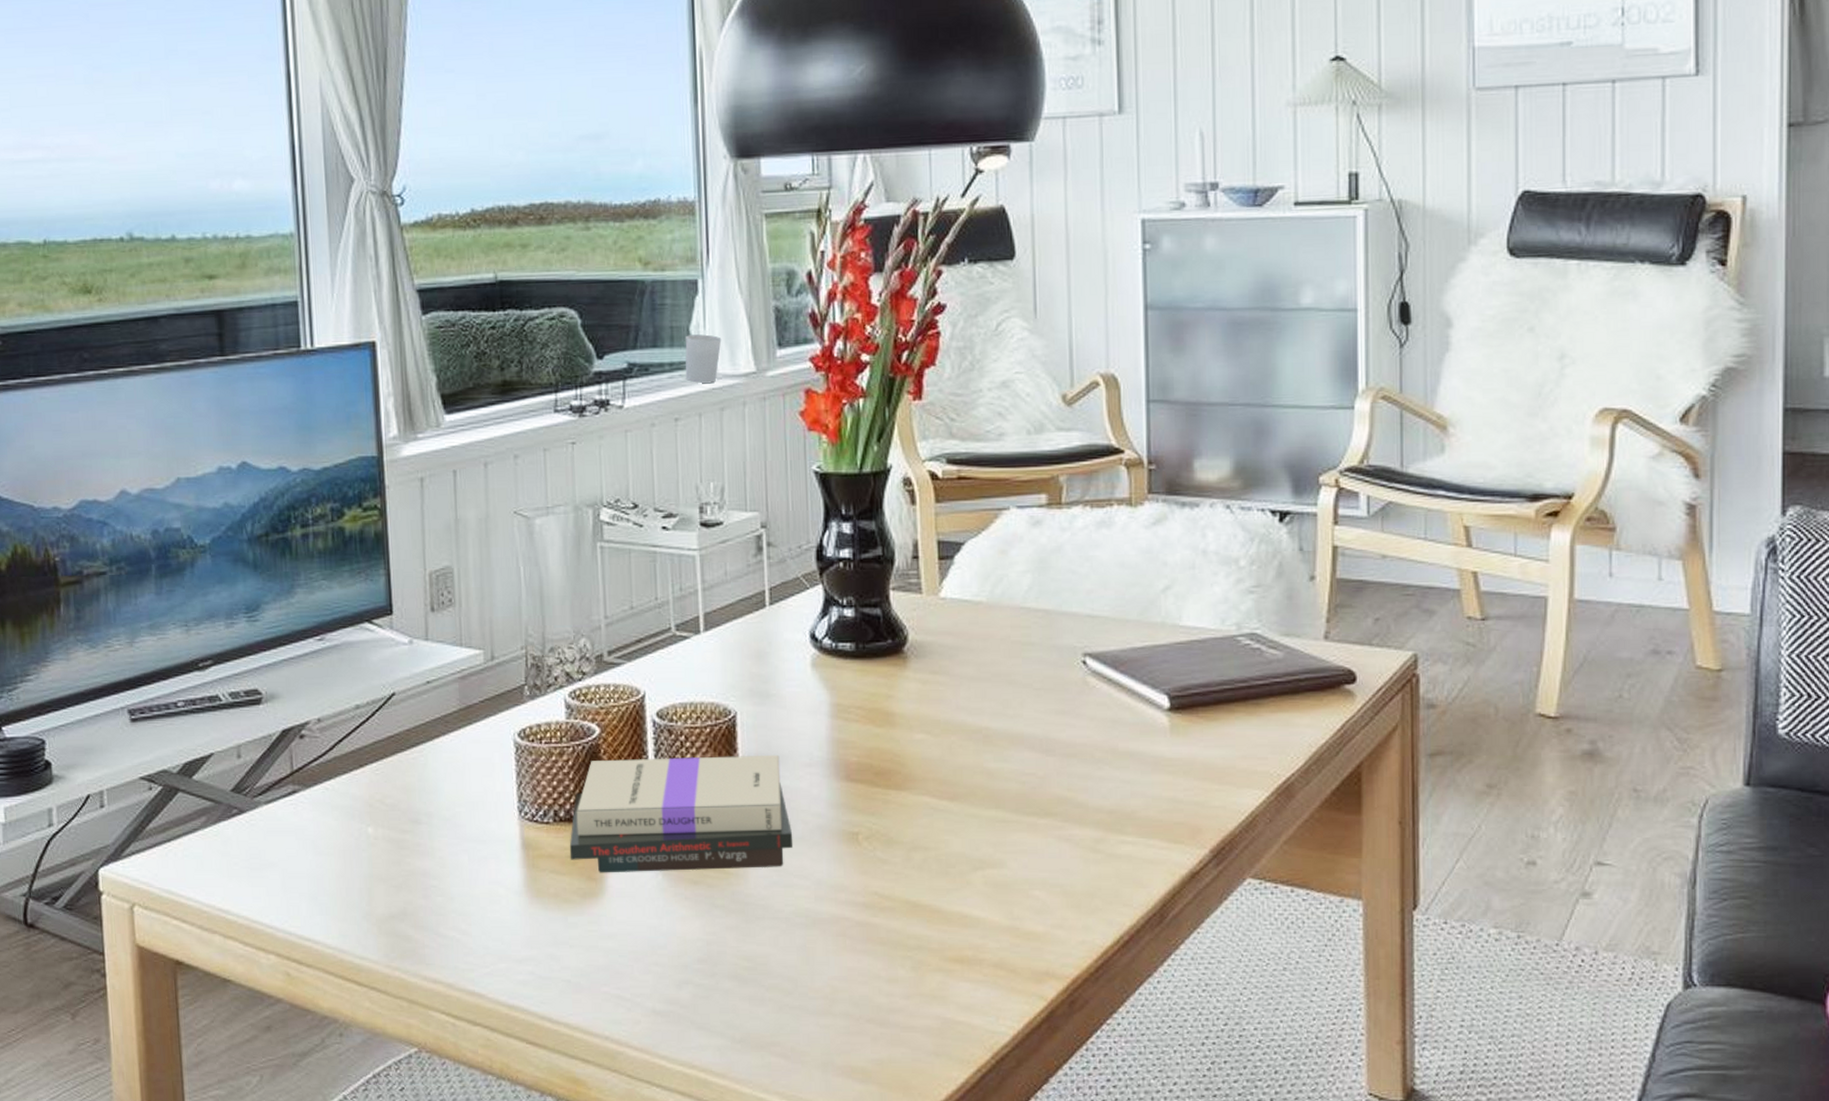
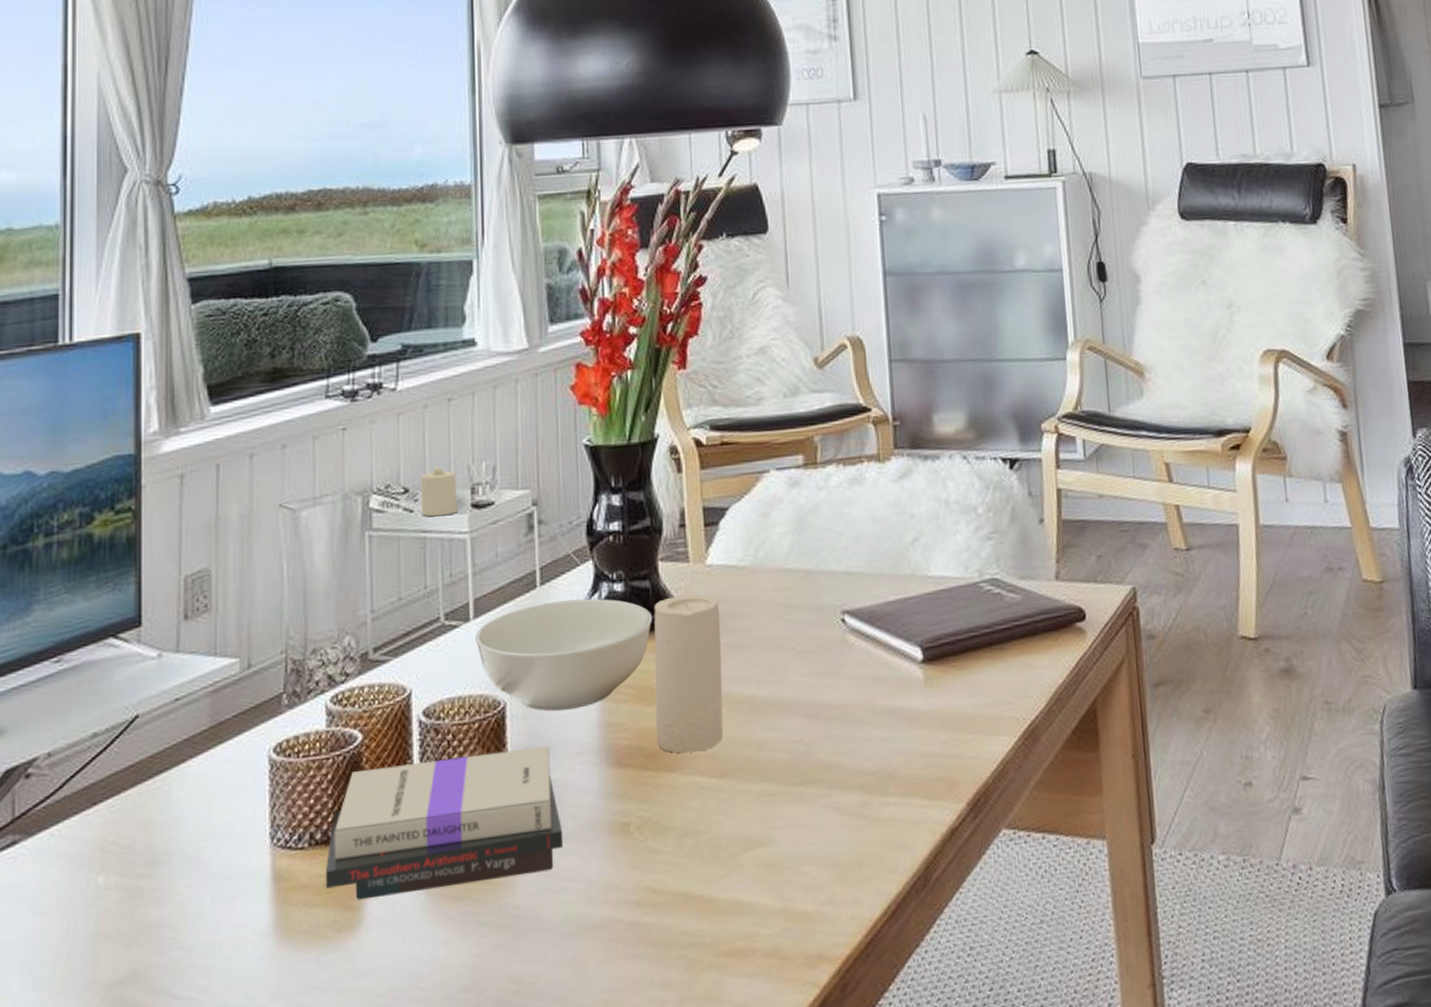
candle: none [649,485,687,533] -> present [420,467,458,517]
candle holder: present [685,334,722,384] -> none [459,313,495,363]
bowl: none [706,621,884,724] -> present [475,598,653,711]
candle: none [884,625,955,775] -> present [654,594,723,754]

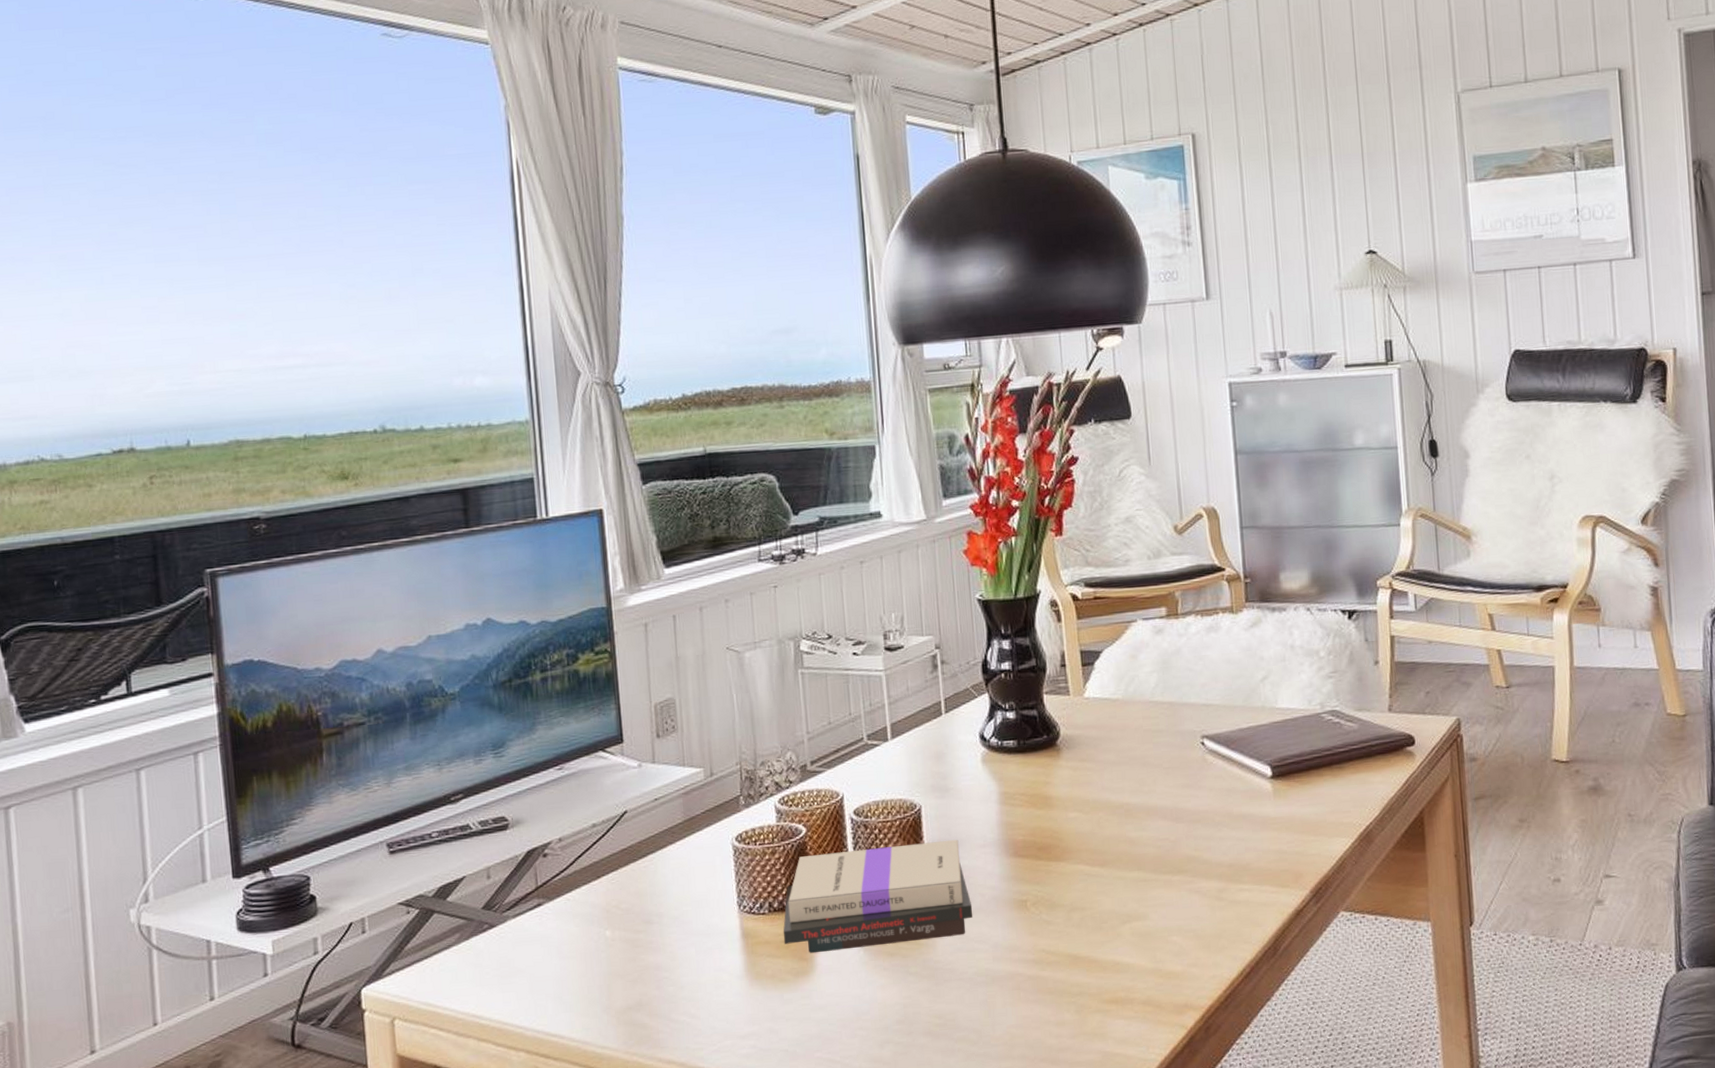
candle: present [420,467,458,517] -> none [841,617,874,658]
bowl: present [475,598,653,711] -> none [893,724,1041,813]
candle: present [654,594,723,754] -> none [1041,721,1102,847]

